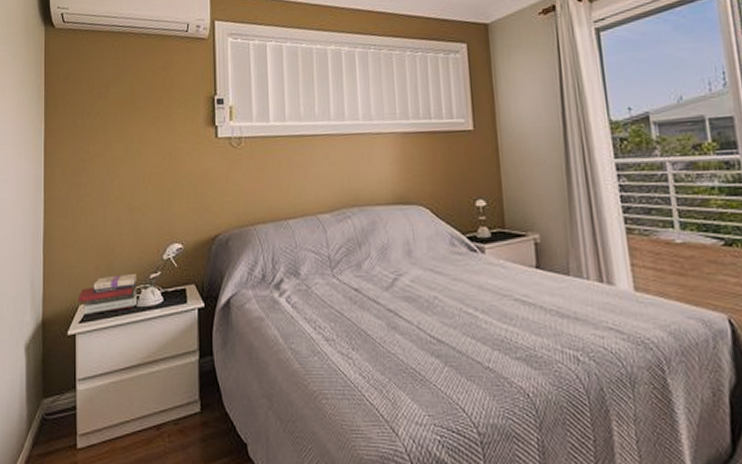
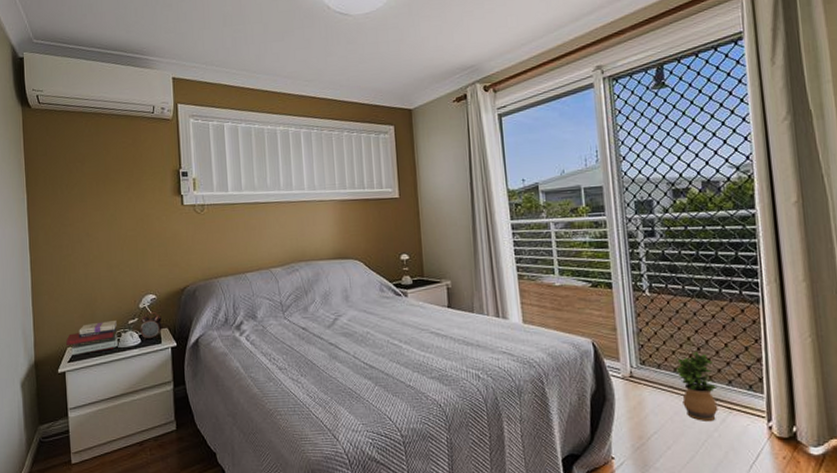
alarm clock: none [163,265,188,300] -> present [140,312,162,341]

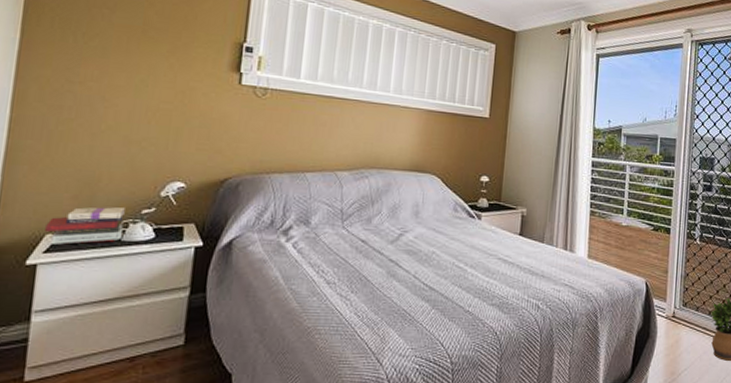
alarm clock: present [140,312,162,341] -> none [155,203,188,236]

